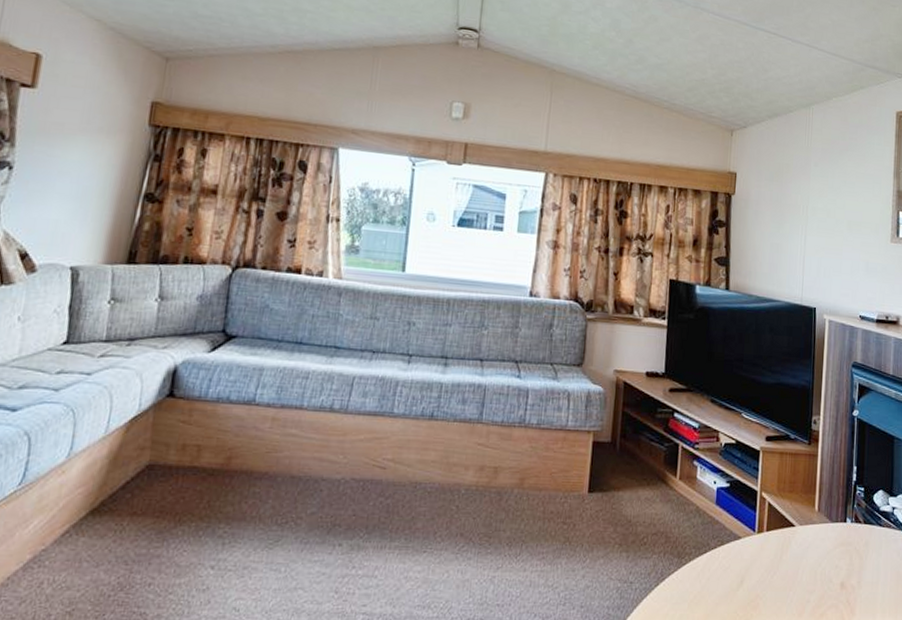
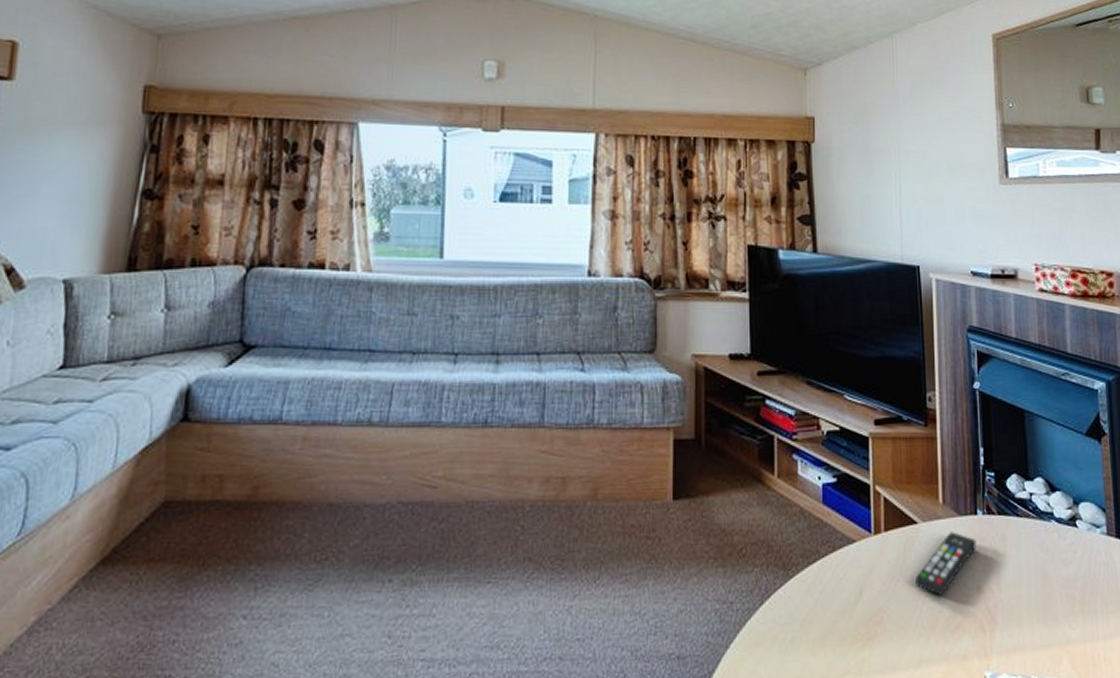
remote control: none [789,535,844,589] -> present [915,532,977,597]

